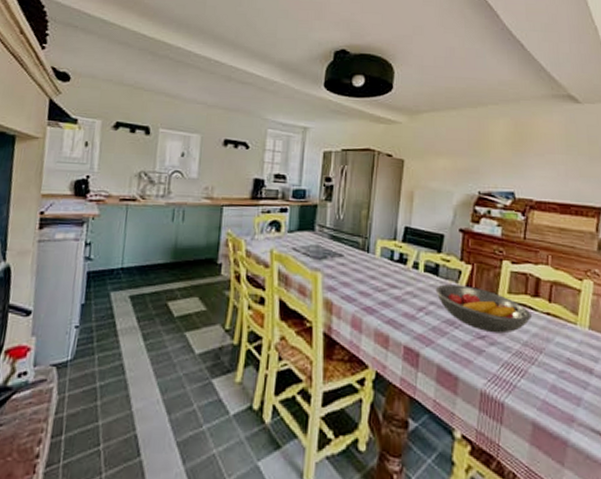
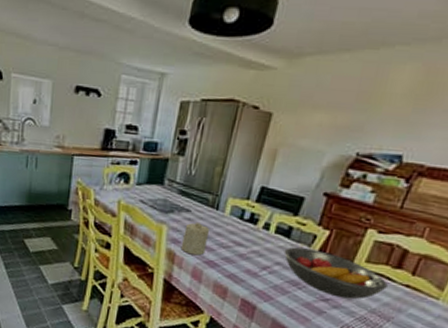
candle: none [337,266,364,303] -> present [180,221,210,256]

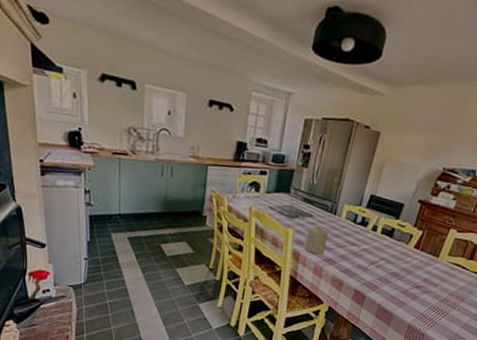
fruit bowl: present [283,247,388,299] -> none [387,245,463,286]

